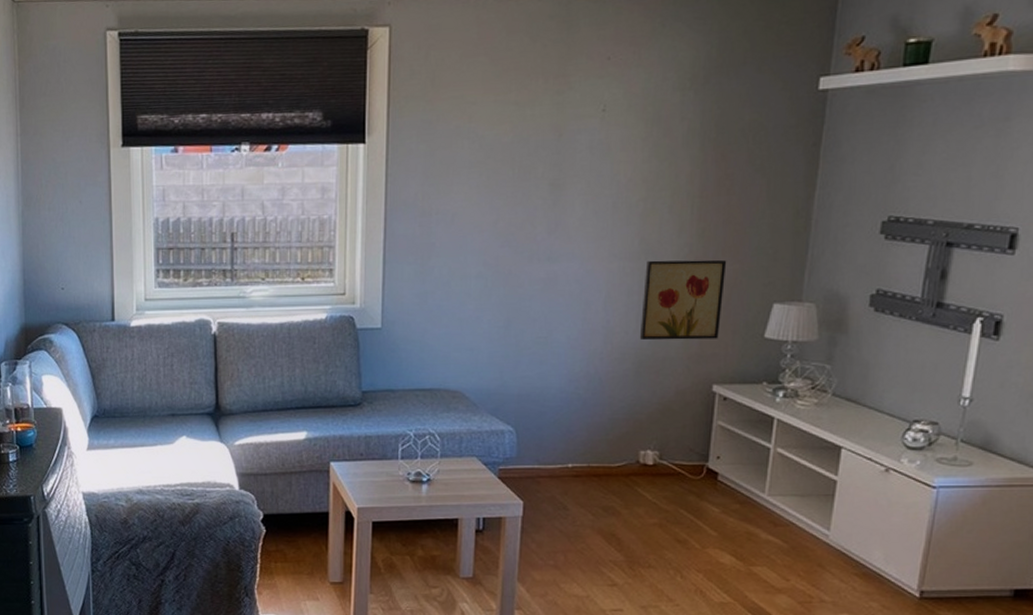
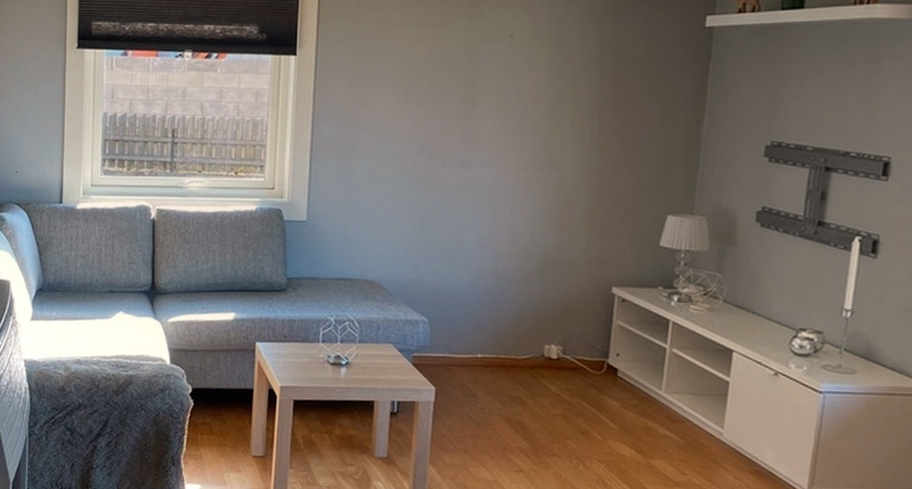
wall art: present [639,259,727,341] -> none [544,171,624,245]

